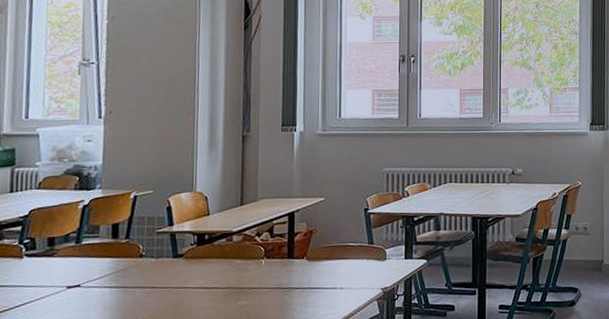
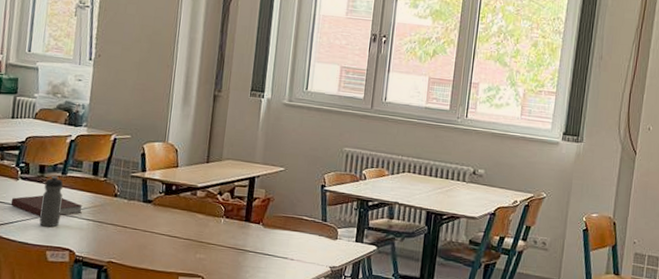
notebook: none [15,269,103,294] -> present [10,195,83,217]
water bottle: none [52,246,79,304] -> present [39,175,64,228]

